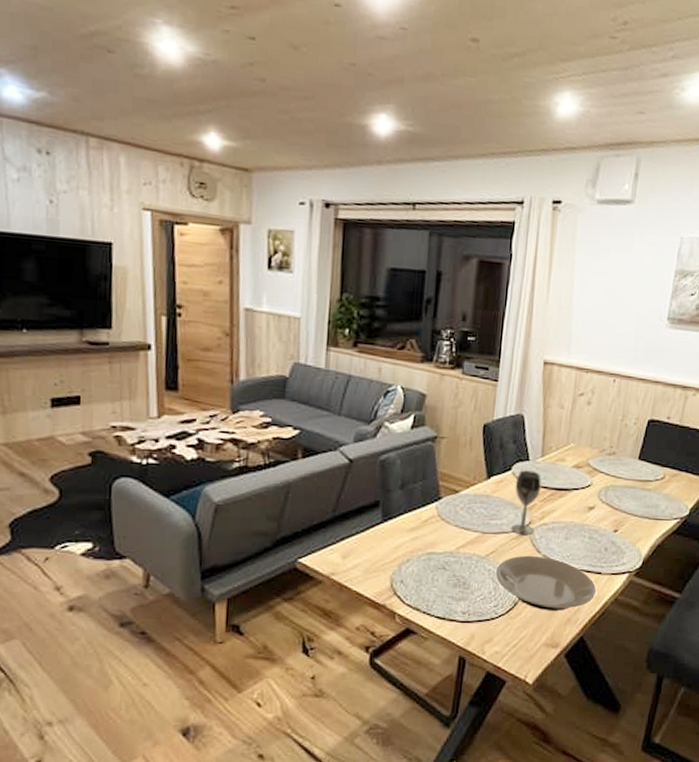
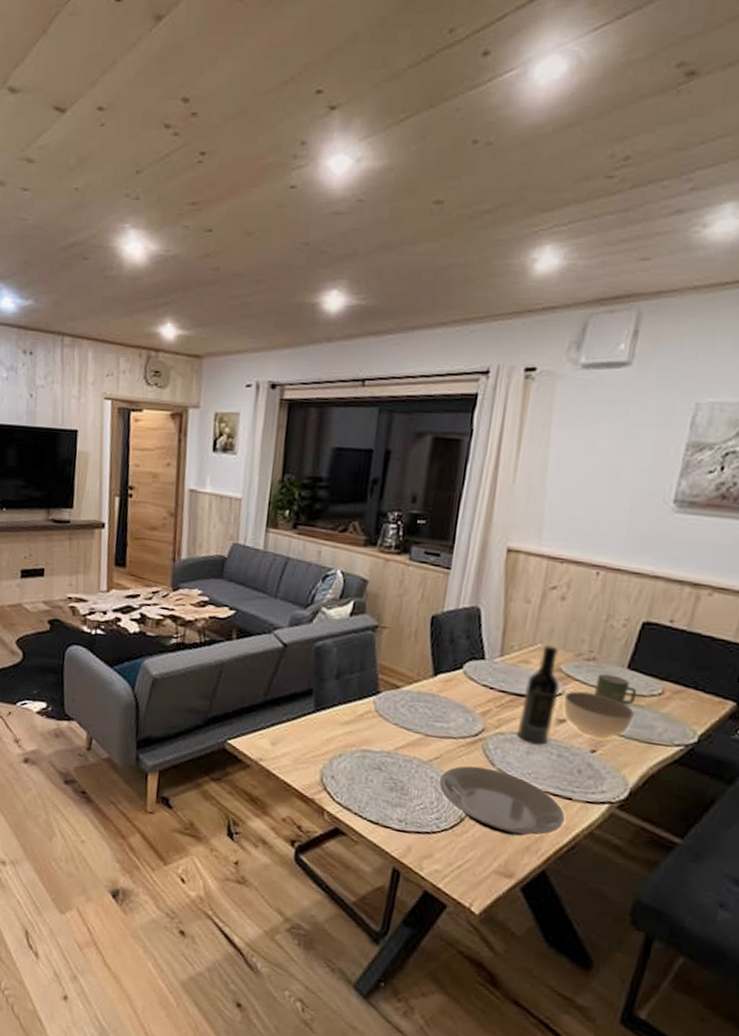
wine glass: present [511,470,542,536] -> none [459,669,499,745]
wine bottle: none [557,444,589,532] -> present [516,645,560,747]
bowl: none [592,481,645,520] -> present [563,691,635,739]
mug: none [615,465,646,489] -> present [595,673,638,705]

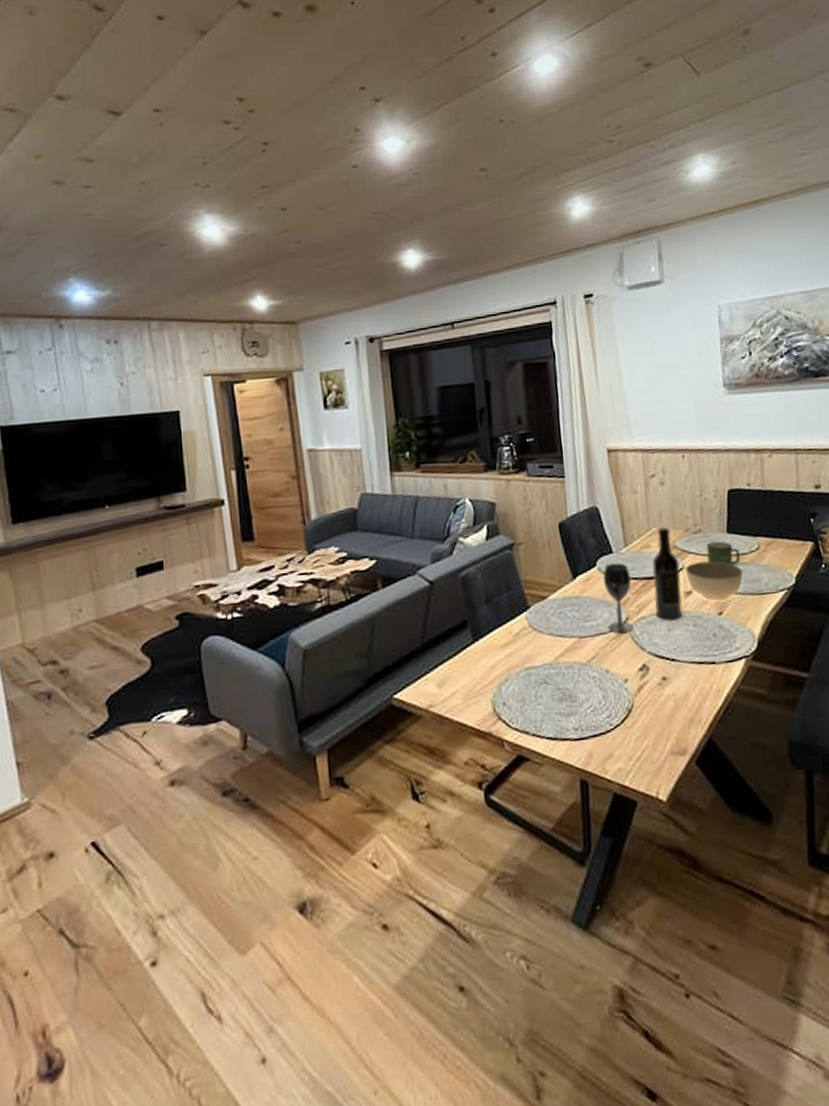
plate: present [438,765,566,836] -> none [600,653,715,714]
wine glass: none [459,669,499,745] -> present [603,563,634,634]

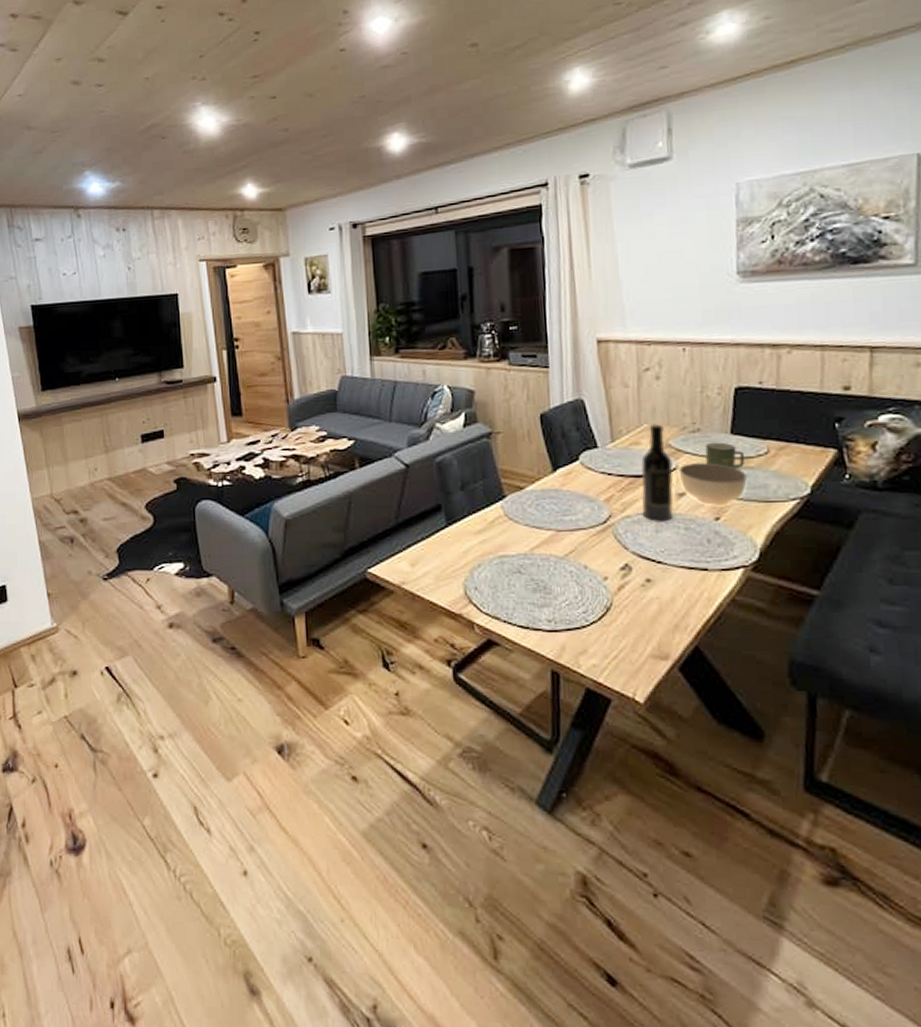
wine glass: present [603,563,634,634] -> none [585,458,617,531]

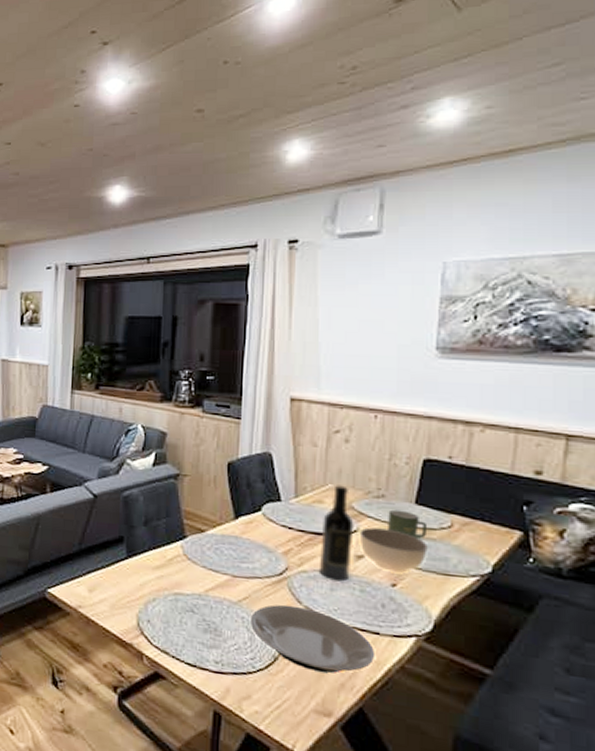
plate: none [578,552,706,615] -> present [249,604,376,673]

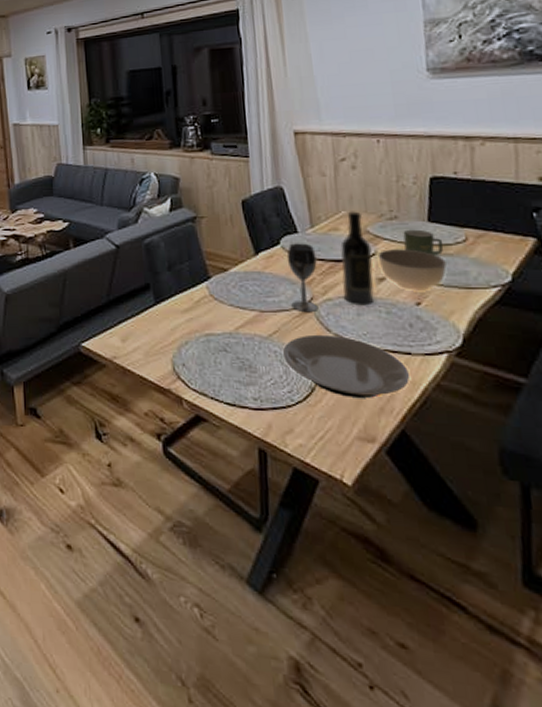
wine glass: none [265,511,297,583] -> present [286,243,319,313]

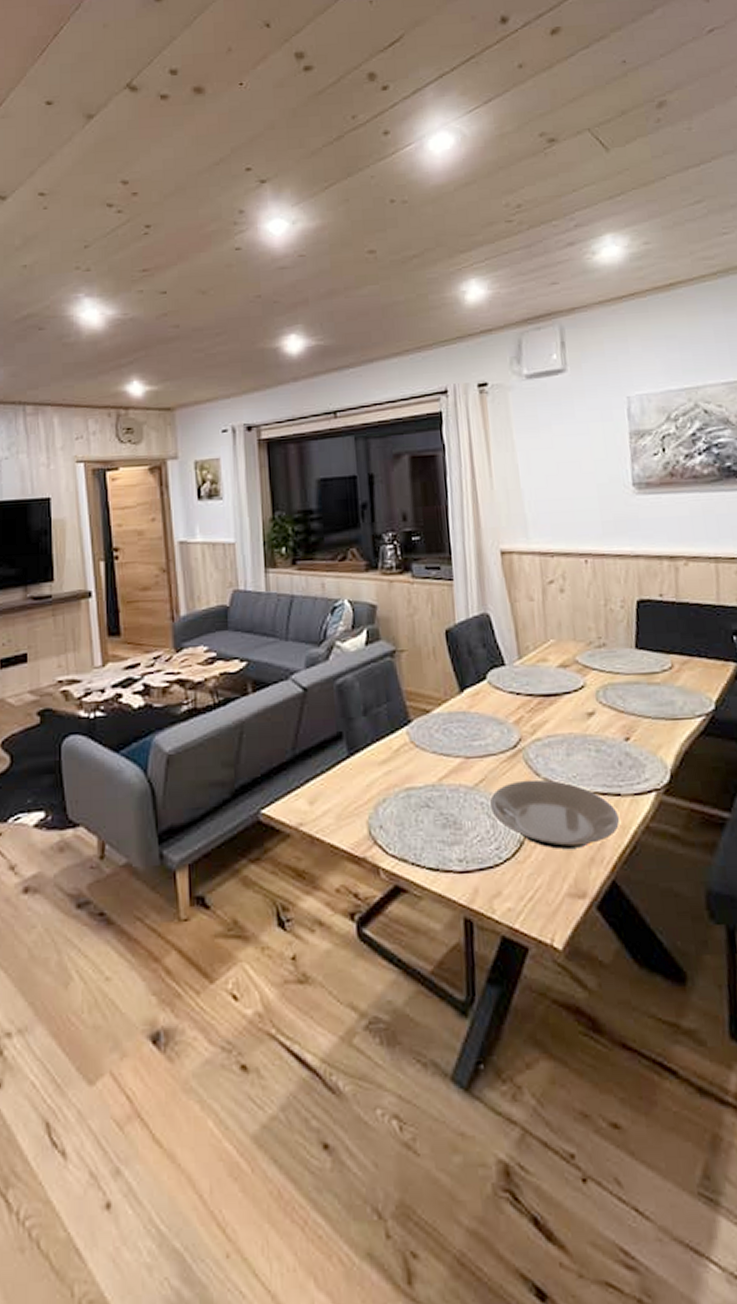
wine glass: present [286,243,319,313] -> none [493,677,527,756]
wine bottle: present [340,211,375,307] -> none [549,639,584,746]
bowl: present [377,249,447,291] -> none [586,679,654,725]
mug: present [403,229,444,255] -> none [611,657,651,685]

